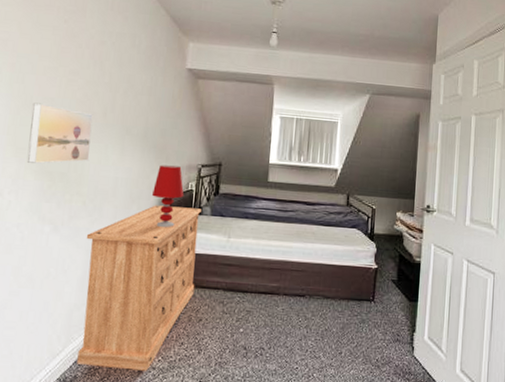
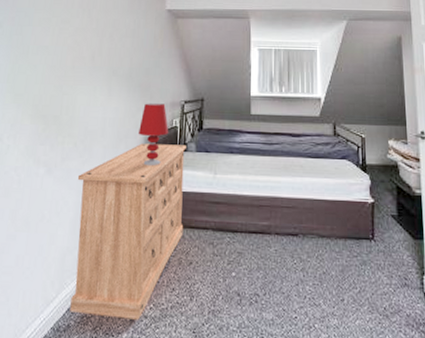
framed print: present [27,102,93,164] -> none [24,51,83,108]

